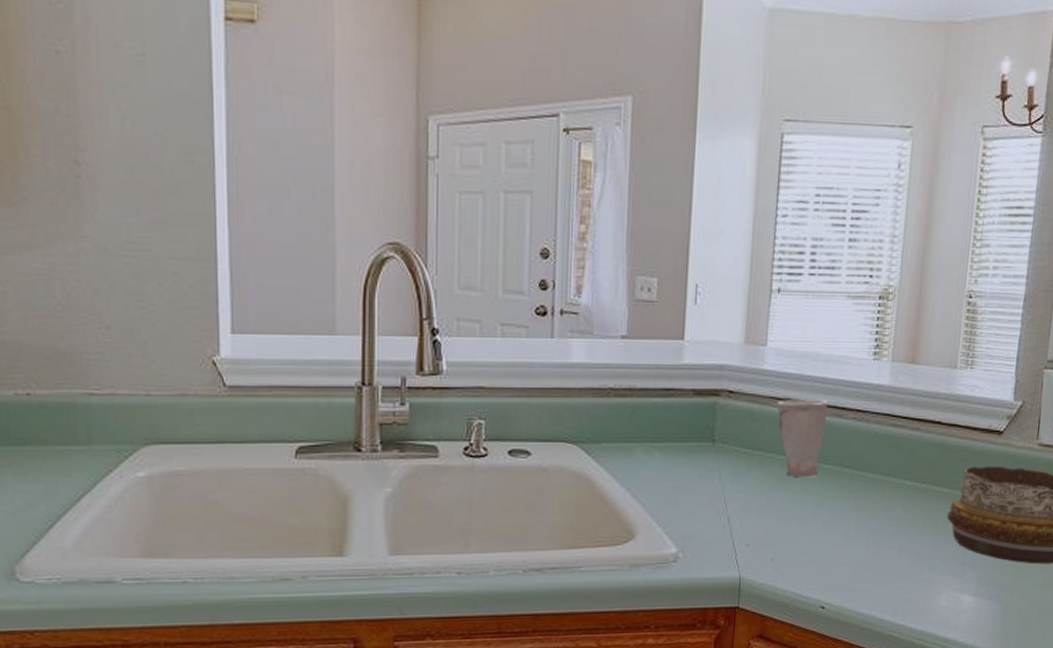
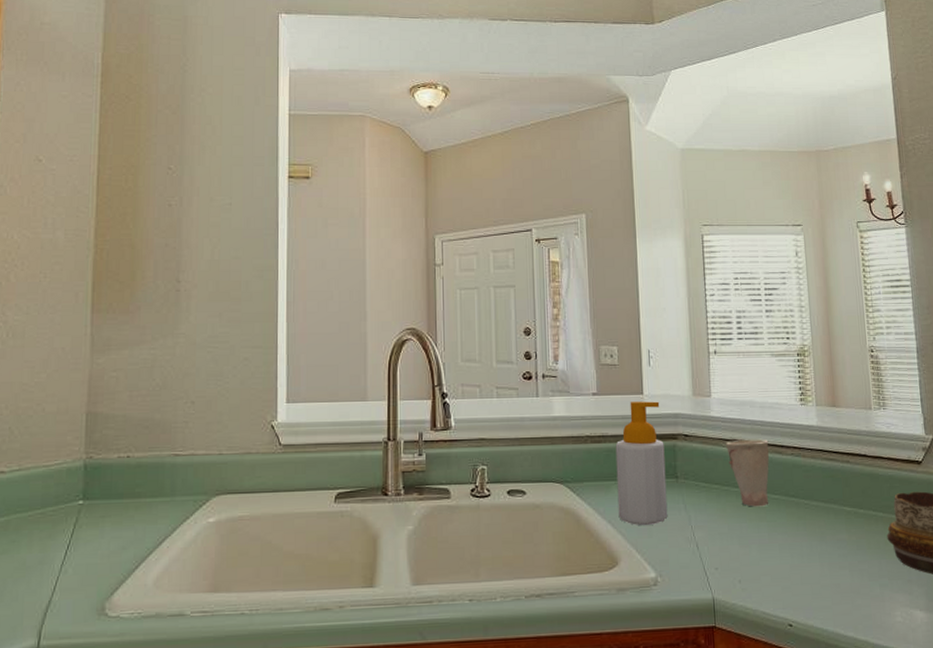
soap bottle: none [640,348,703,496] -> present [615,401,668,526]

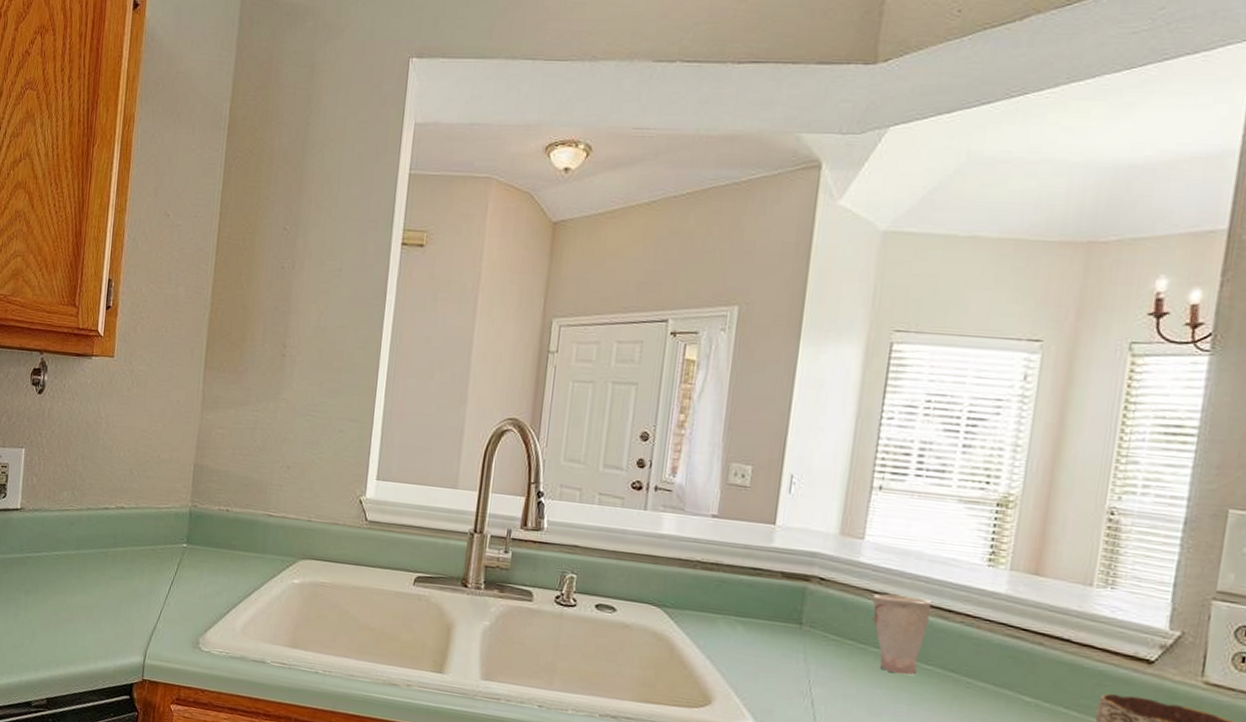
soap bottle: present [615,401,668,526] -> none [720,531,795,670]

